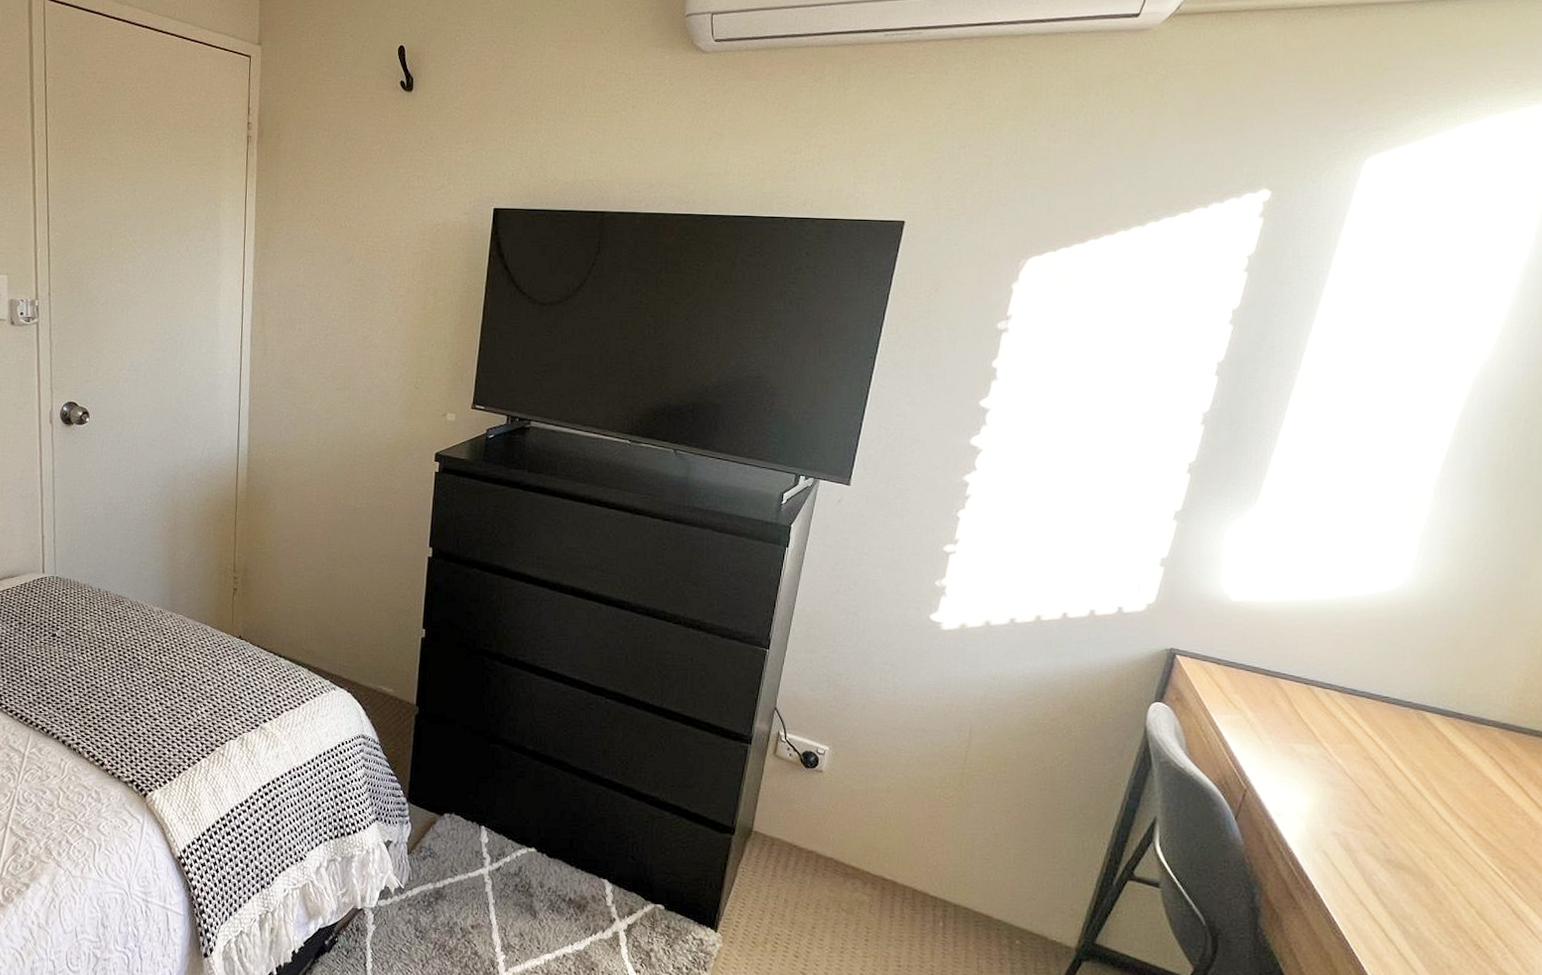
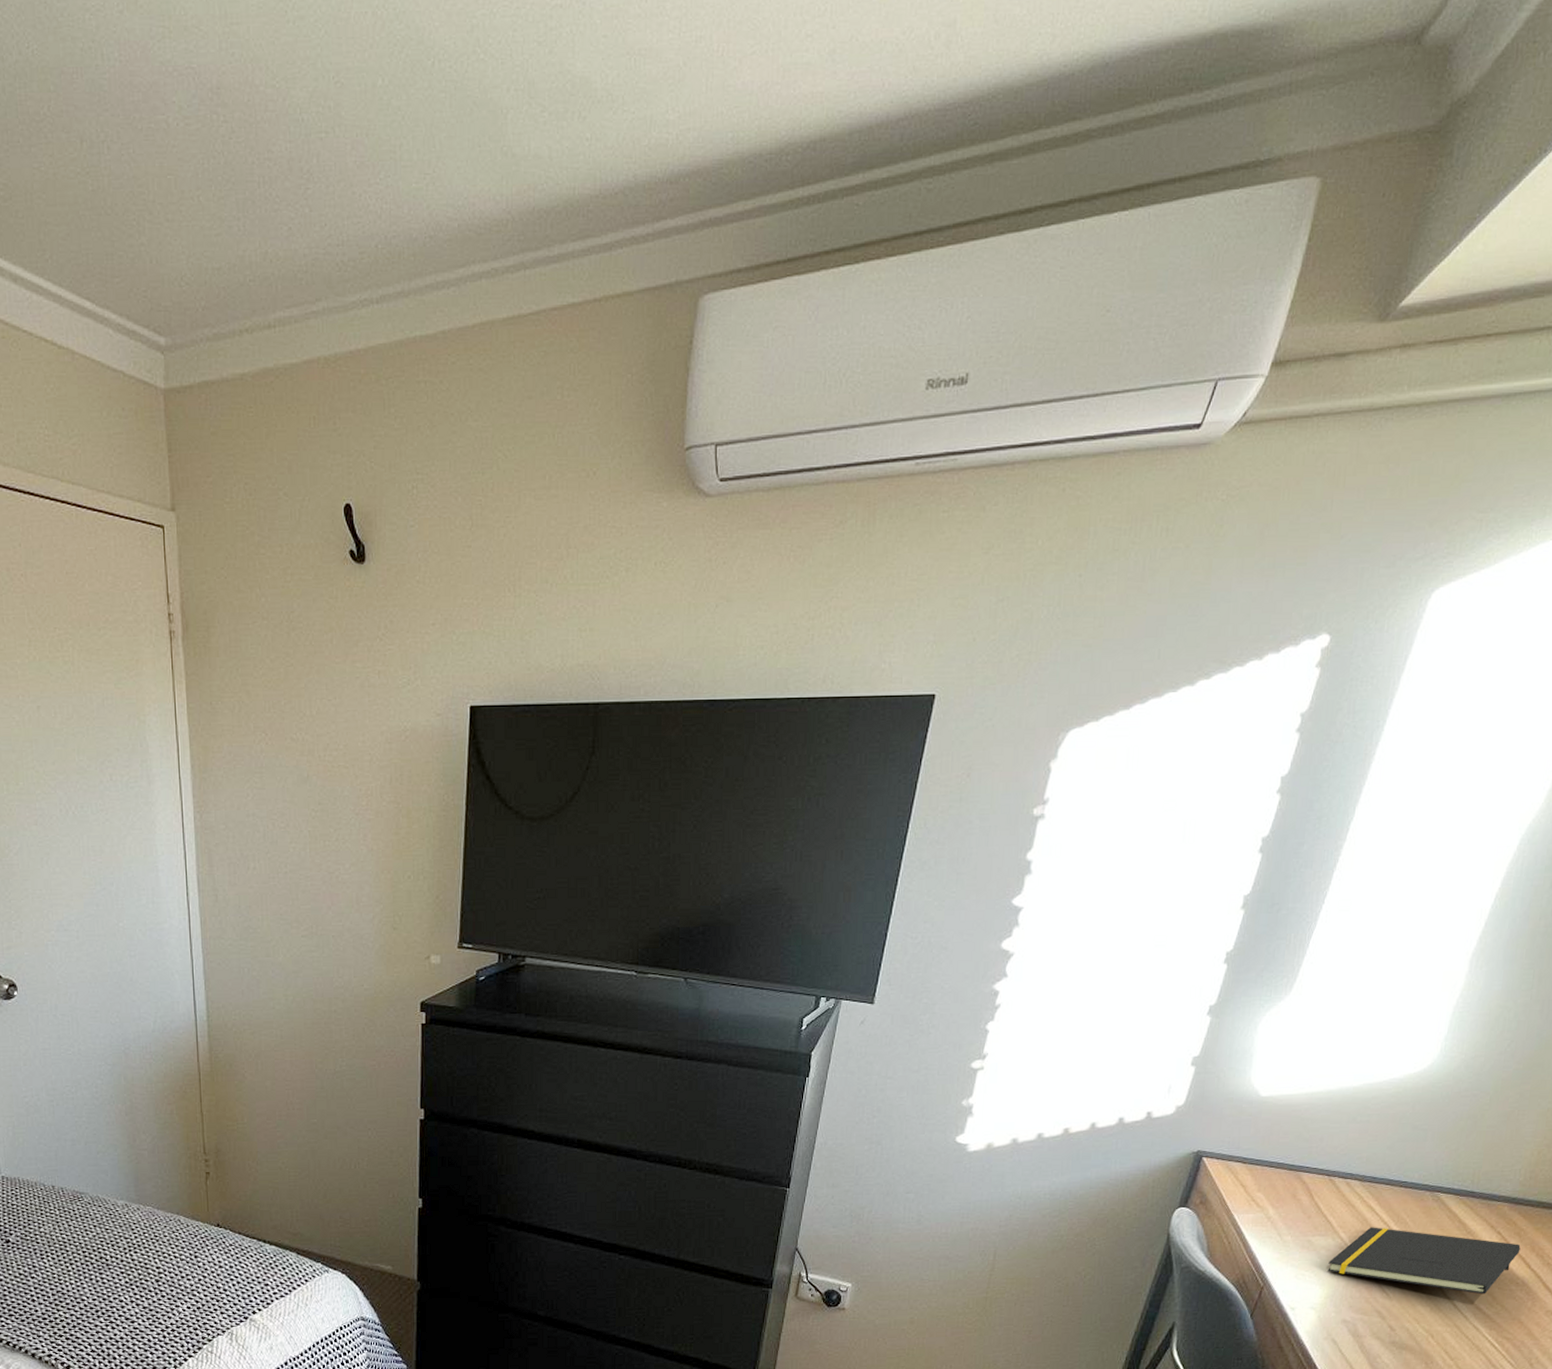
notepad: none [1313,739,1517,820] -> present [1327,1227,1521,1294]

